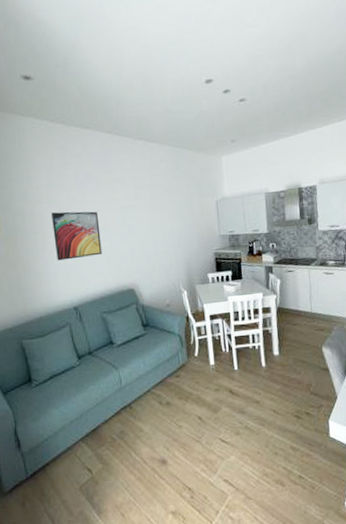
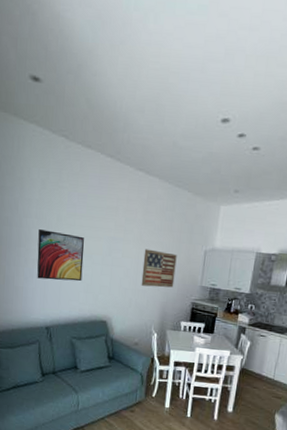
wall art: none [158,209,194,247] -> present [141,249,177,288]

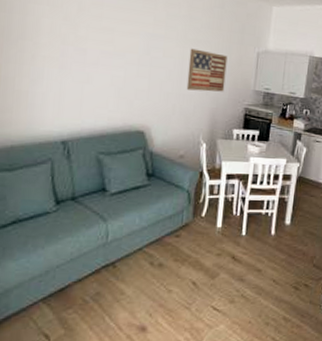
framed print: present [37,229,84,282] -> none [49,19,115,85]

